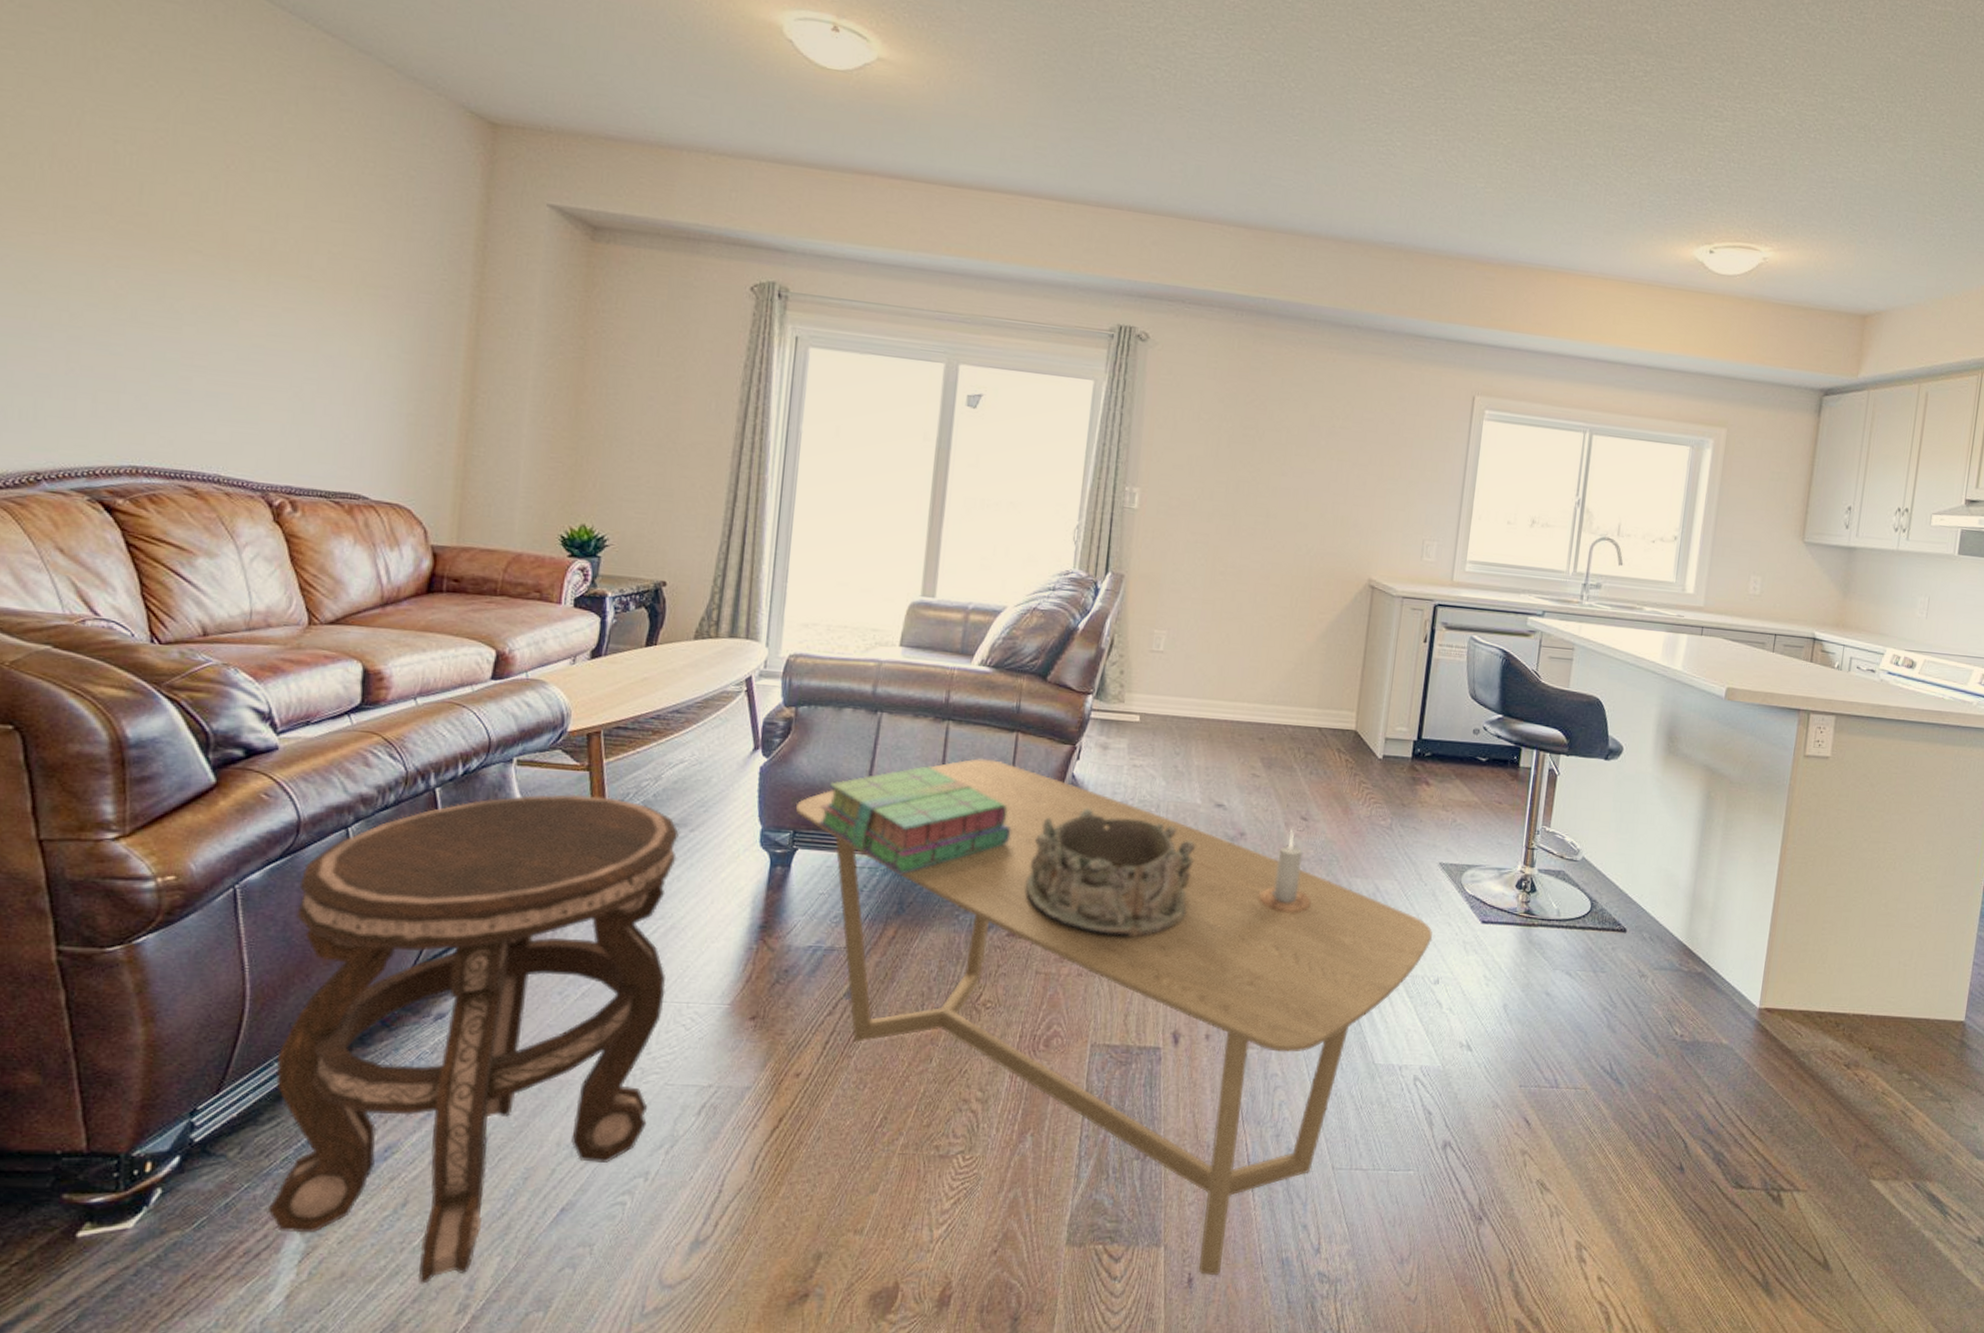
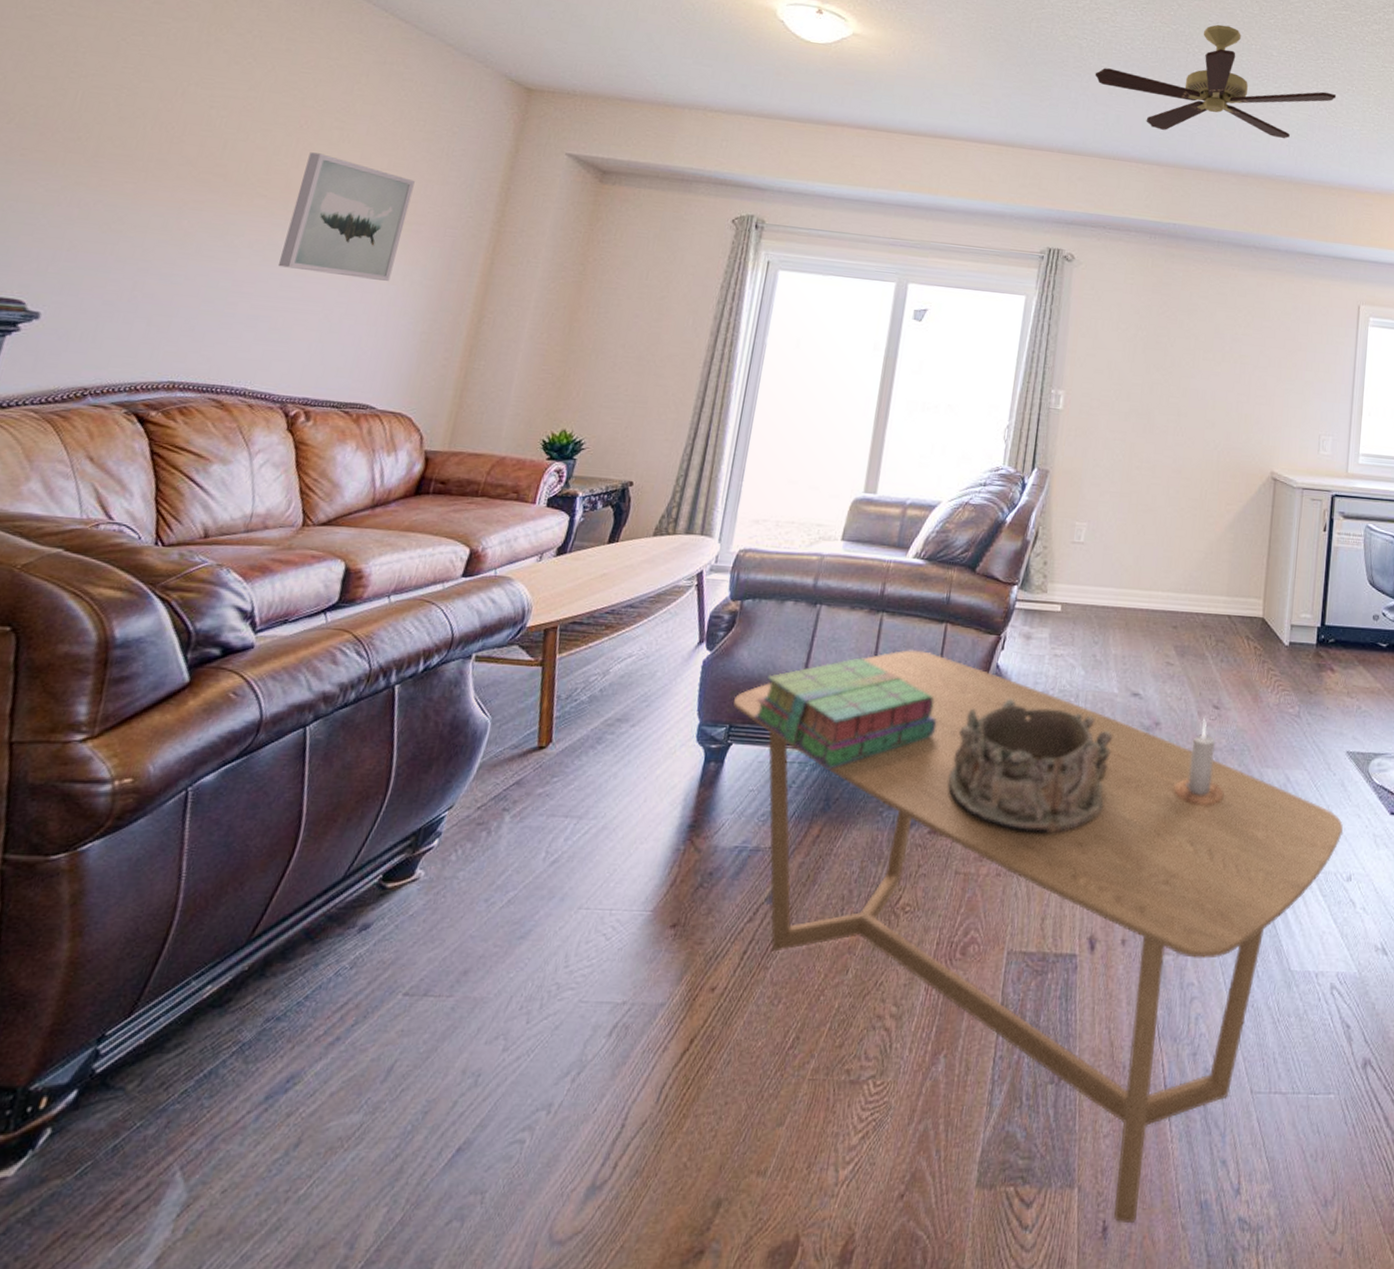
wall art: none [229,199,374,354] -> present [277,152,415,281]
side table: present [267,793,679,1284] -> none [155,689,620,1242]
ceiling fan: none [1170,52,1459,198] -> present [1095,24,1337,139]

